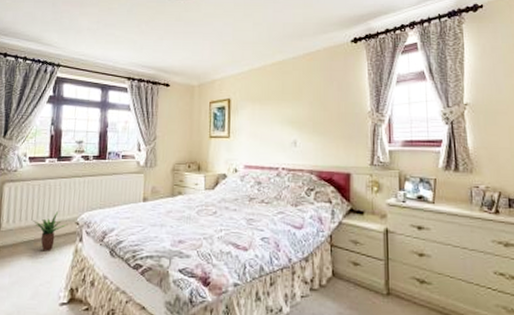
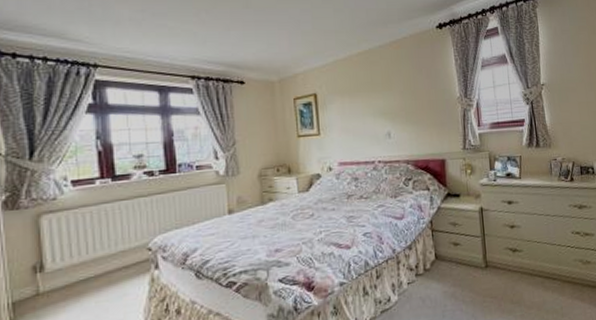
potted plant: present [32,212,68,252] -> none [88,240,137,287]

